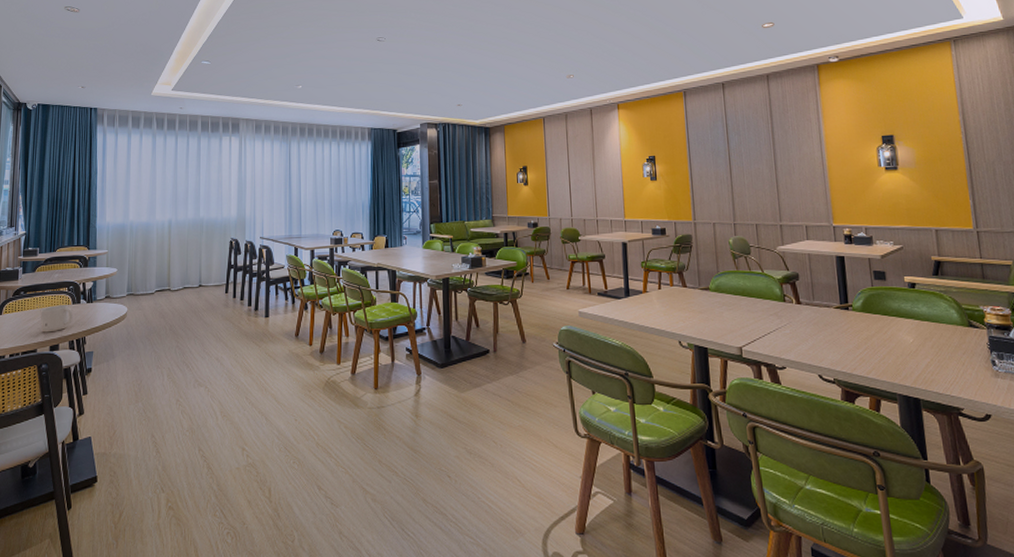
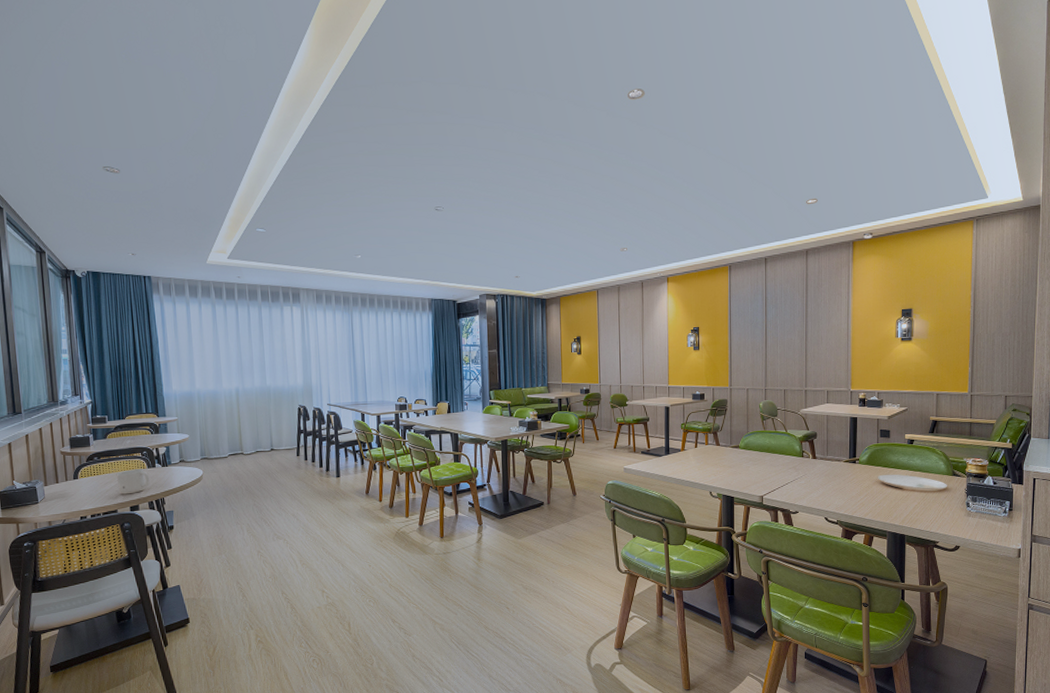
plate: none [876,323,965,345] -> present [877,474,948,492]

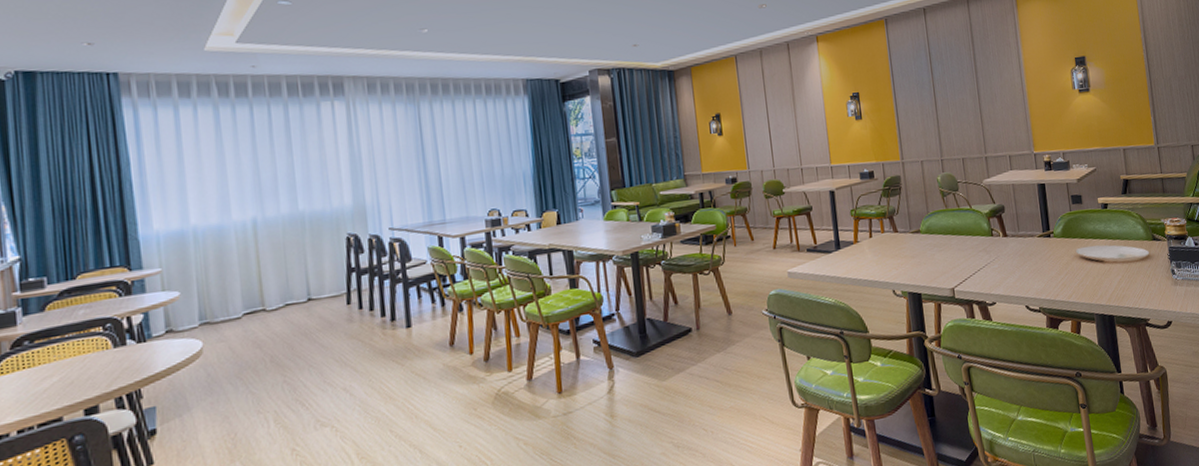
mug: present [116,469,150,495] -> none [60,350,117,393]

